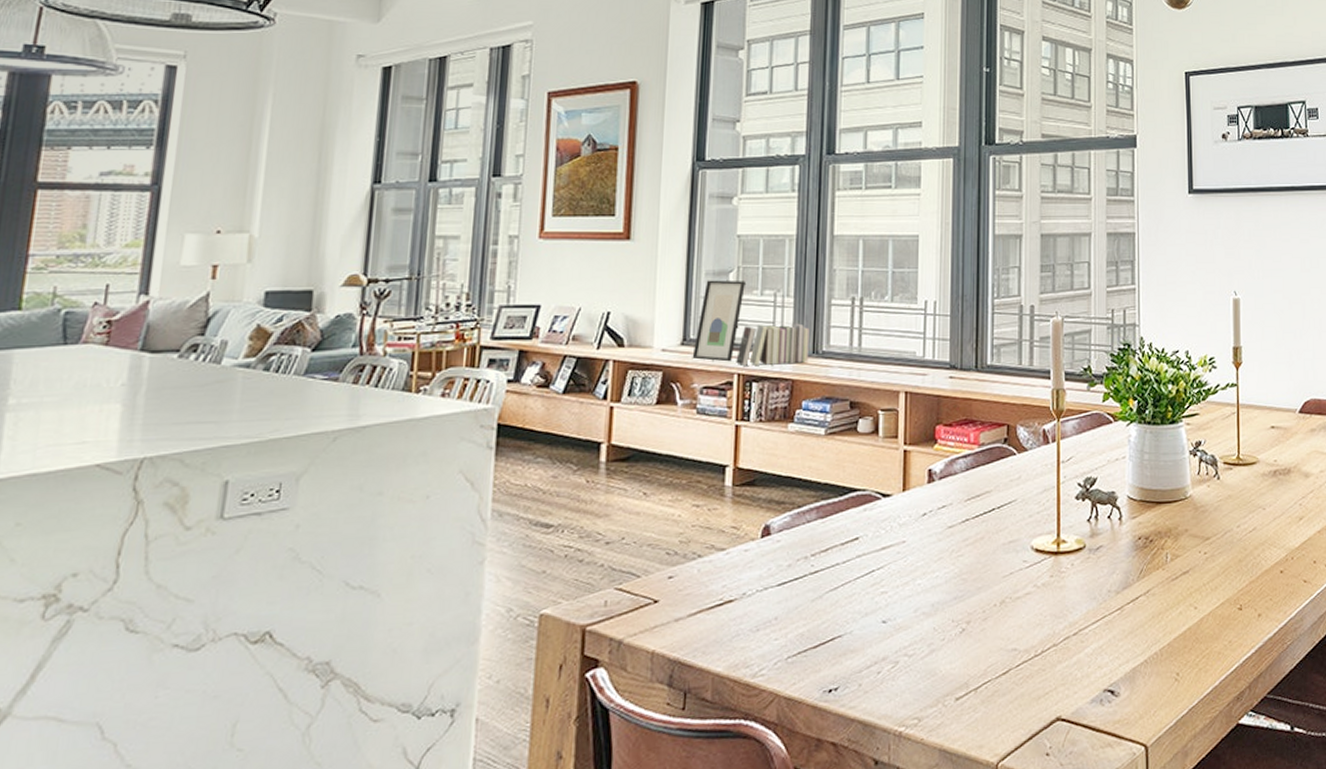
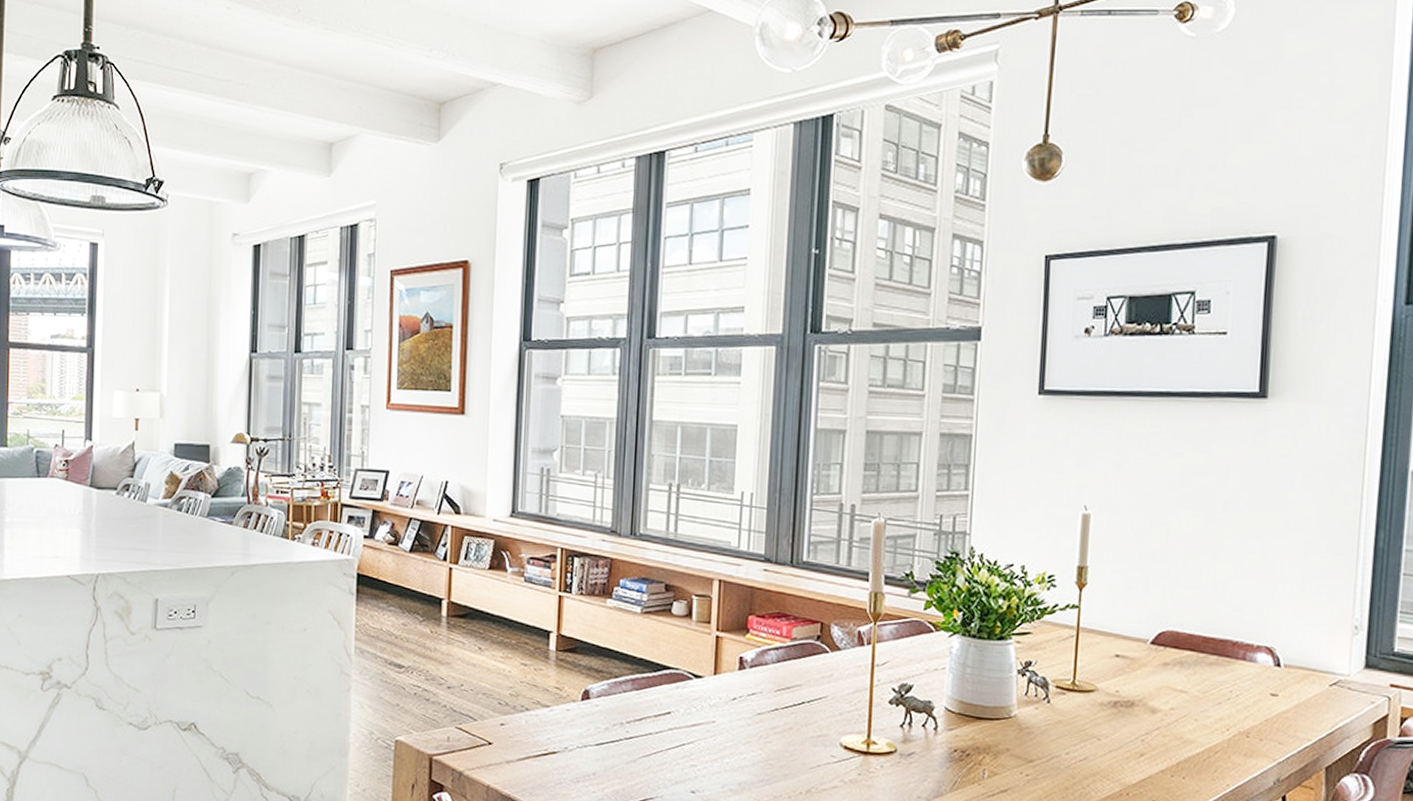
picture frame: present [692,279,747,362] -> none [520,457,570,536]
books: present [736,323,810,367] -> none [559,503,628,543]

